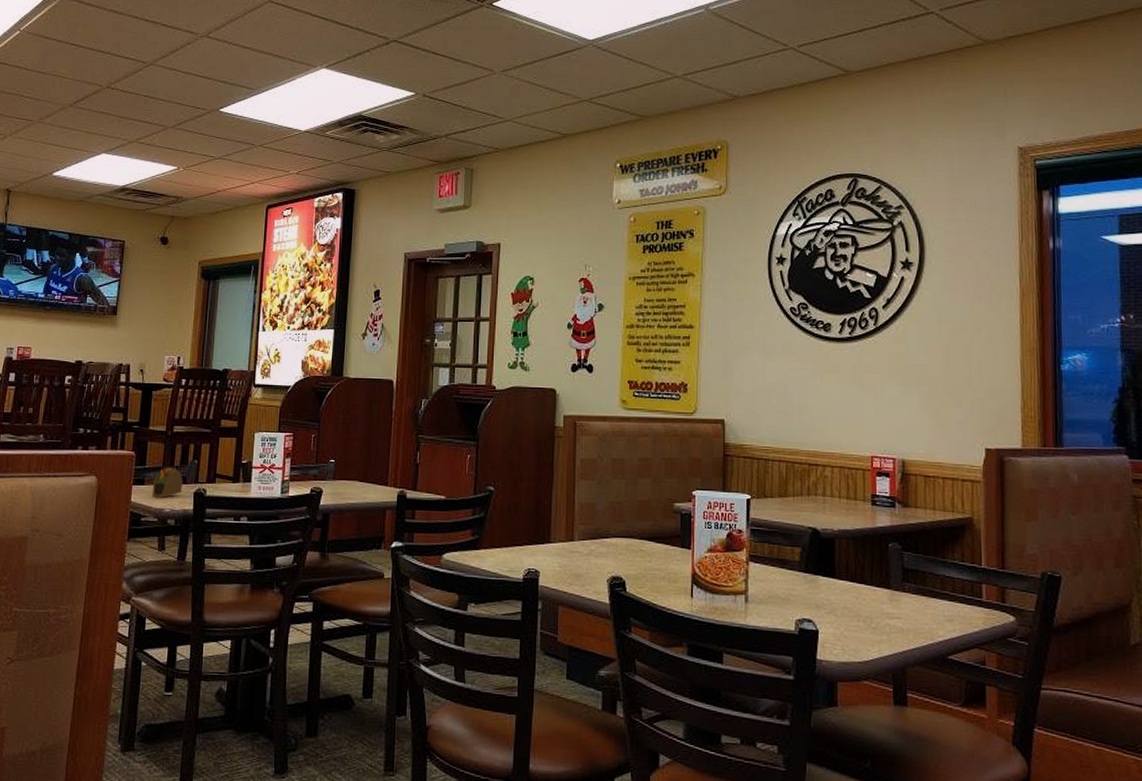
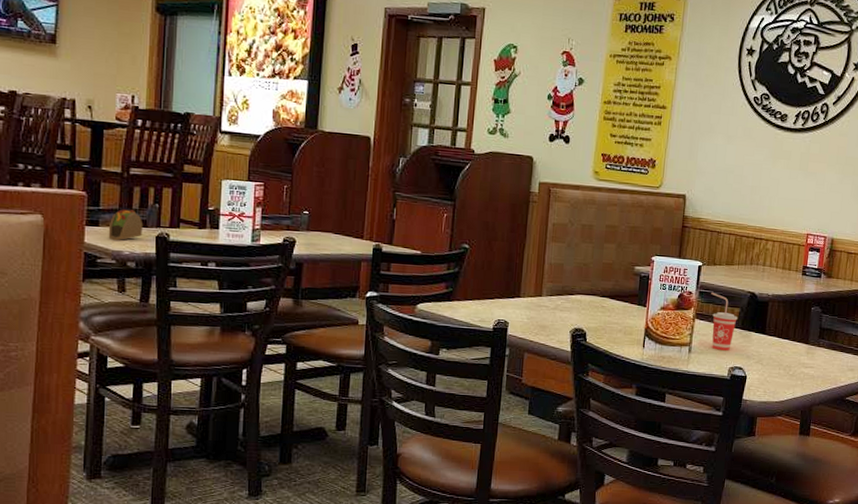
beverage cup: none [765,529,799,600] -> present [711,292,738,351]

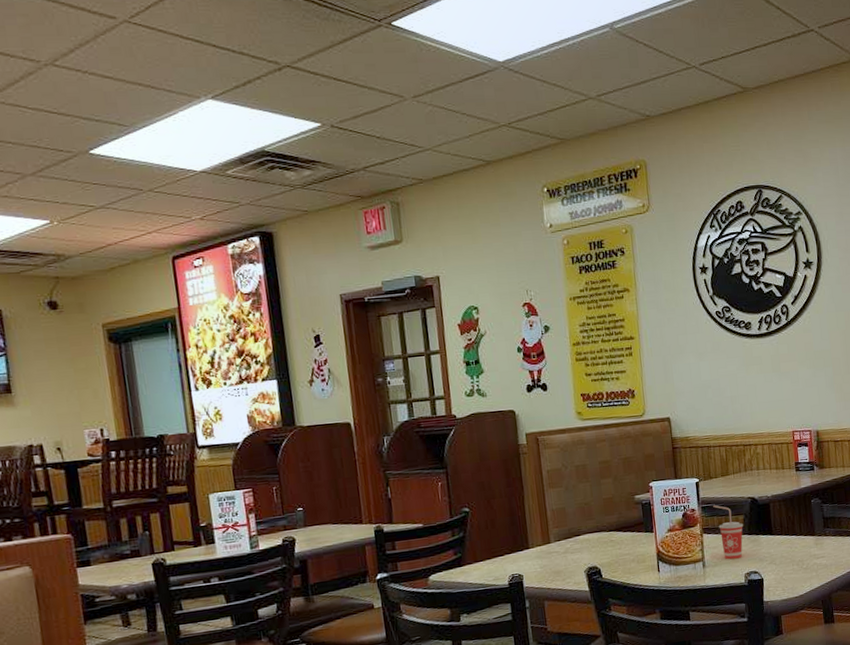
taco: present [108,209,144,241] -> none [100,542,137,577]

